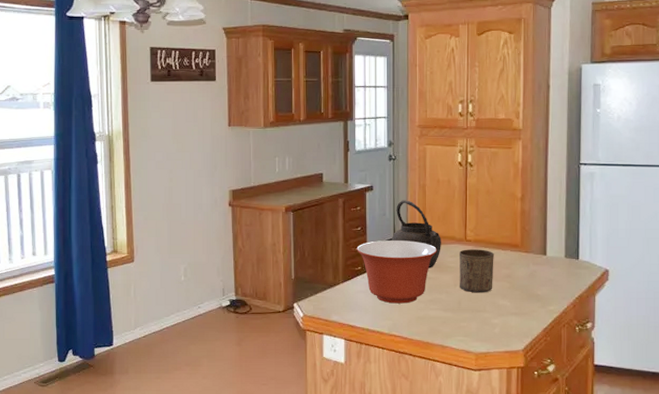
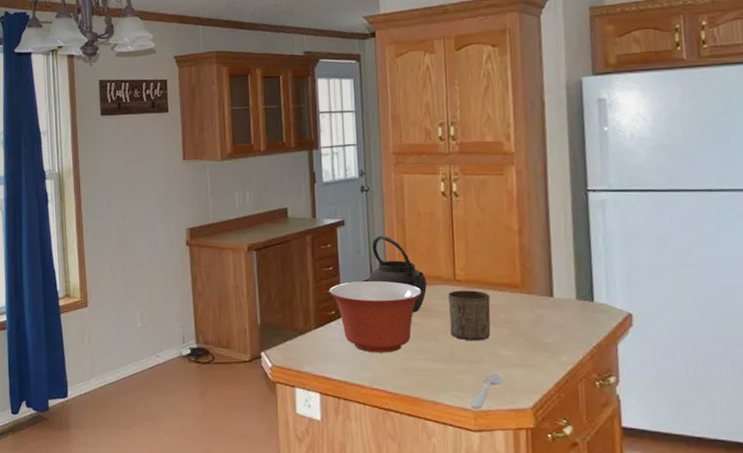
spoon: none [473,320,501,351] -> present [471,372,503,409]

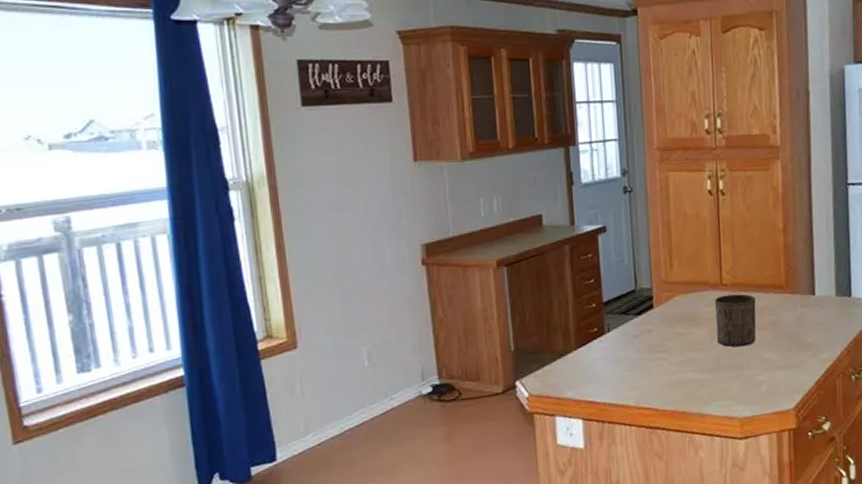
mixing bowl: present [329,281,422,353] -> none [590,290,688,370]
kettle: present [369,236,427,313] -> none [633,241,693,323]
spoon: present [471,372,503,409] -> none [737,377,768,416]

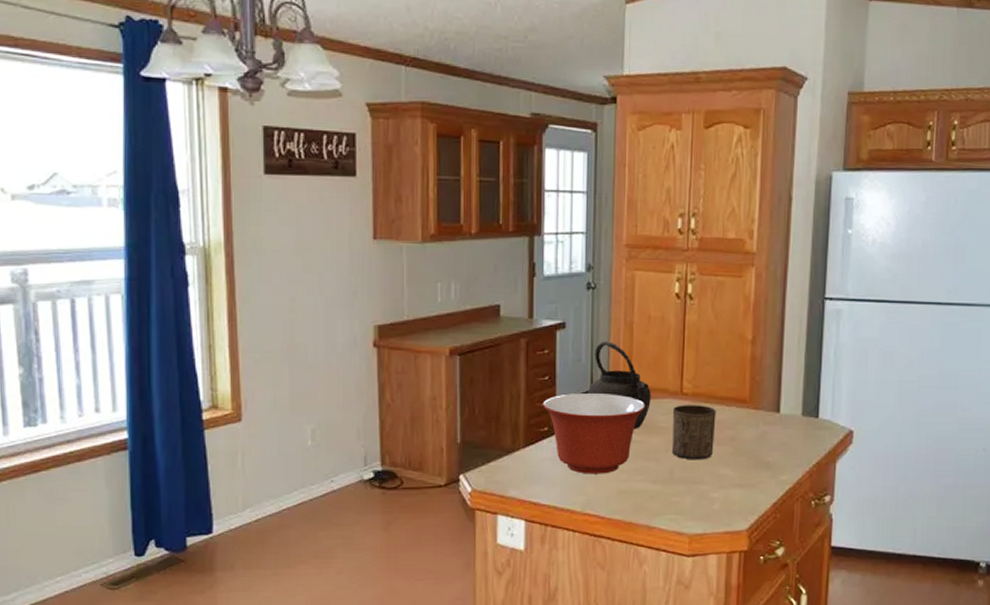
mixing bowl: none [590,290,688,370] -> present [543,393,645,474]
kettle: none [633,241,693,323] -> present [588,341,651,429]

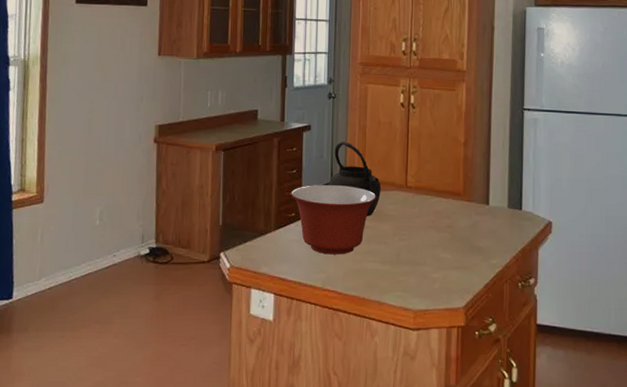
cup: present [672,405,716,460] -> none [398,196,435,245]

